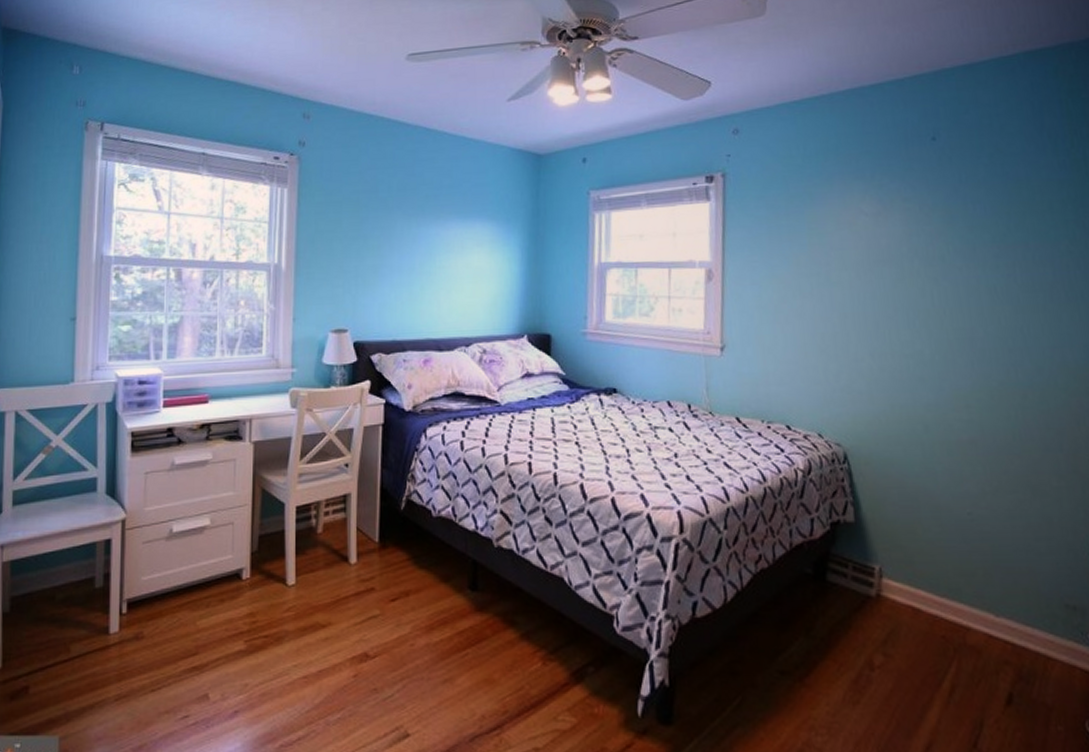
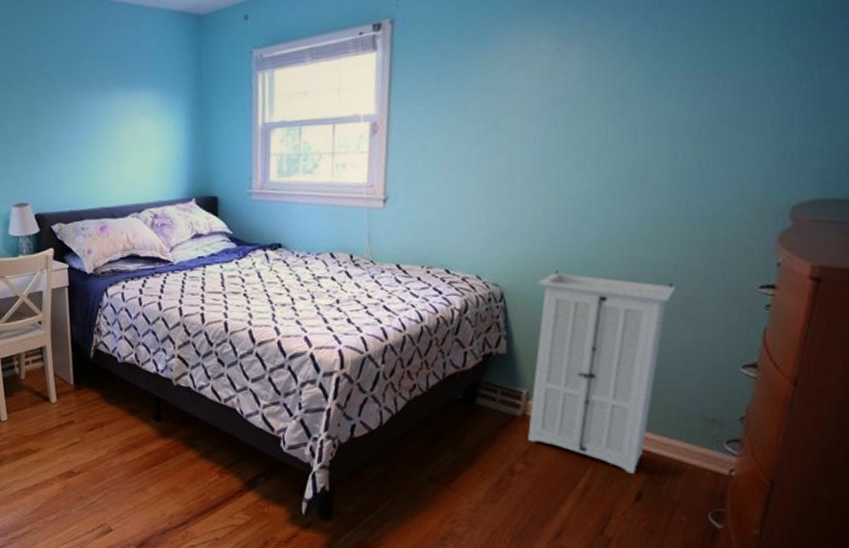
storage cabinet: none [880,432,1017,672] -> present [528,270,676,475]

